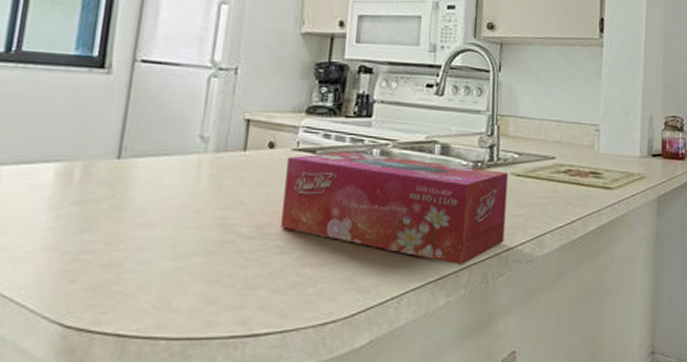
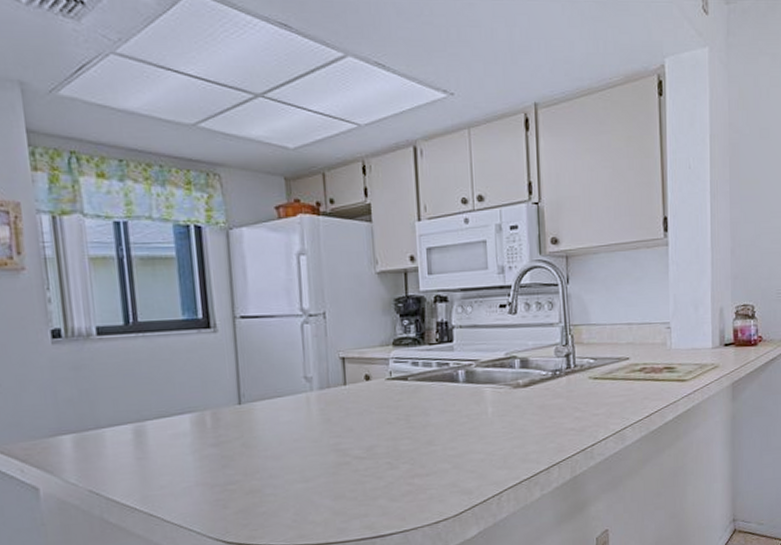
tissue box: present [281,151,508,266] -> none [384,374,588,463]

